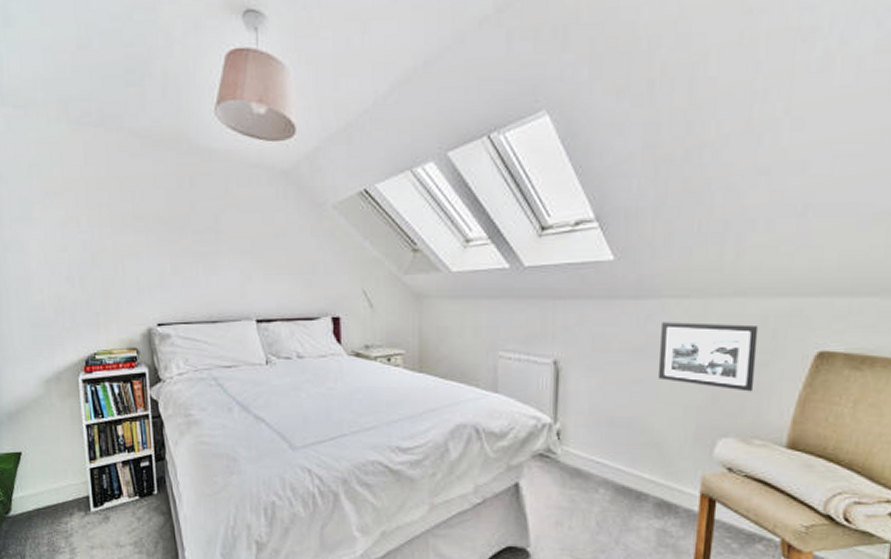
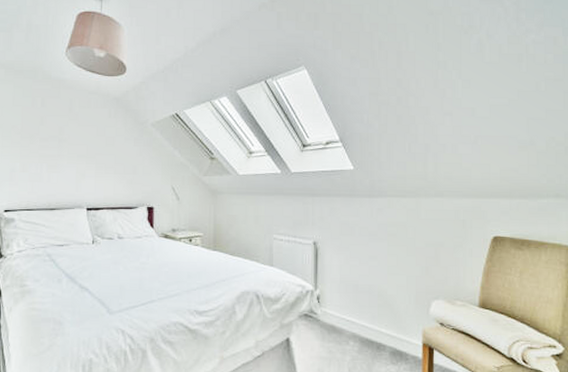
picture frame: present [657,322,759,392] -> none [387,214,454,266]

